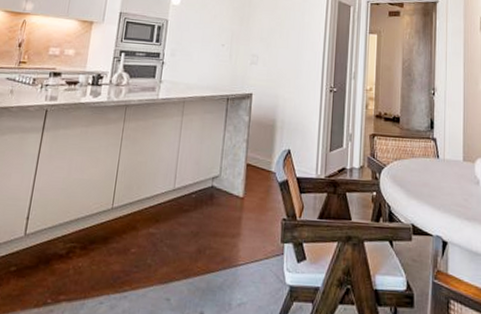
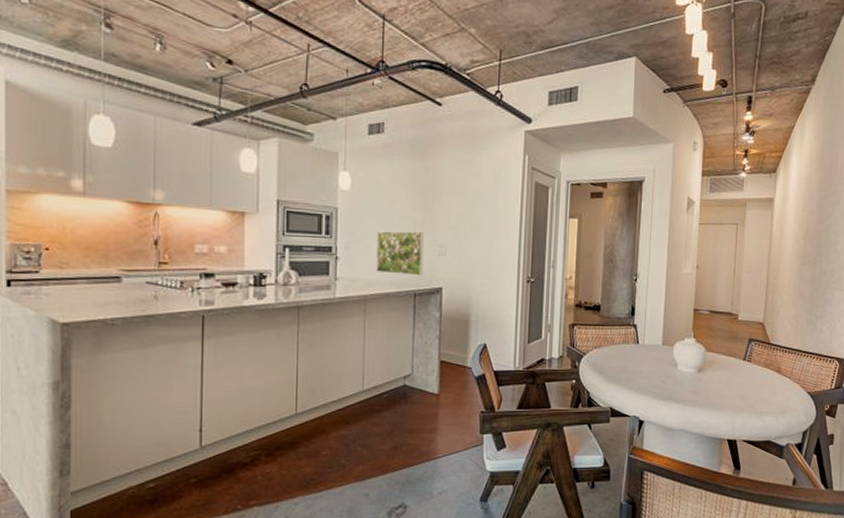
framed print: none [195,40,239,82] -> present [376,230,424,276]

